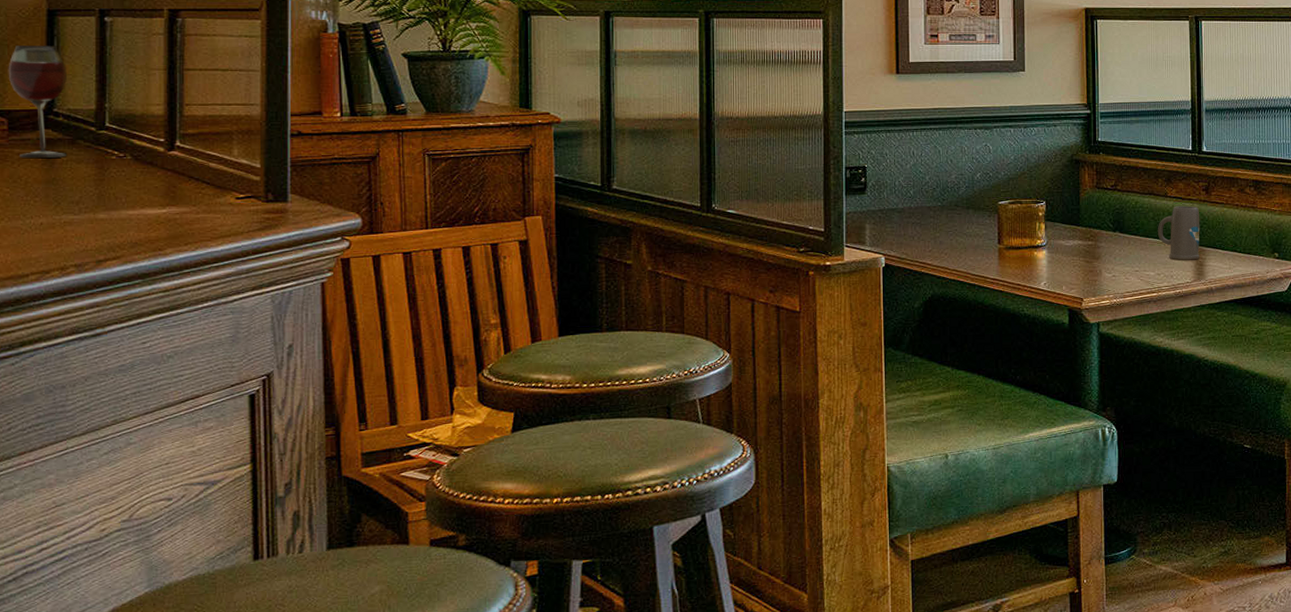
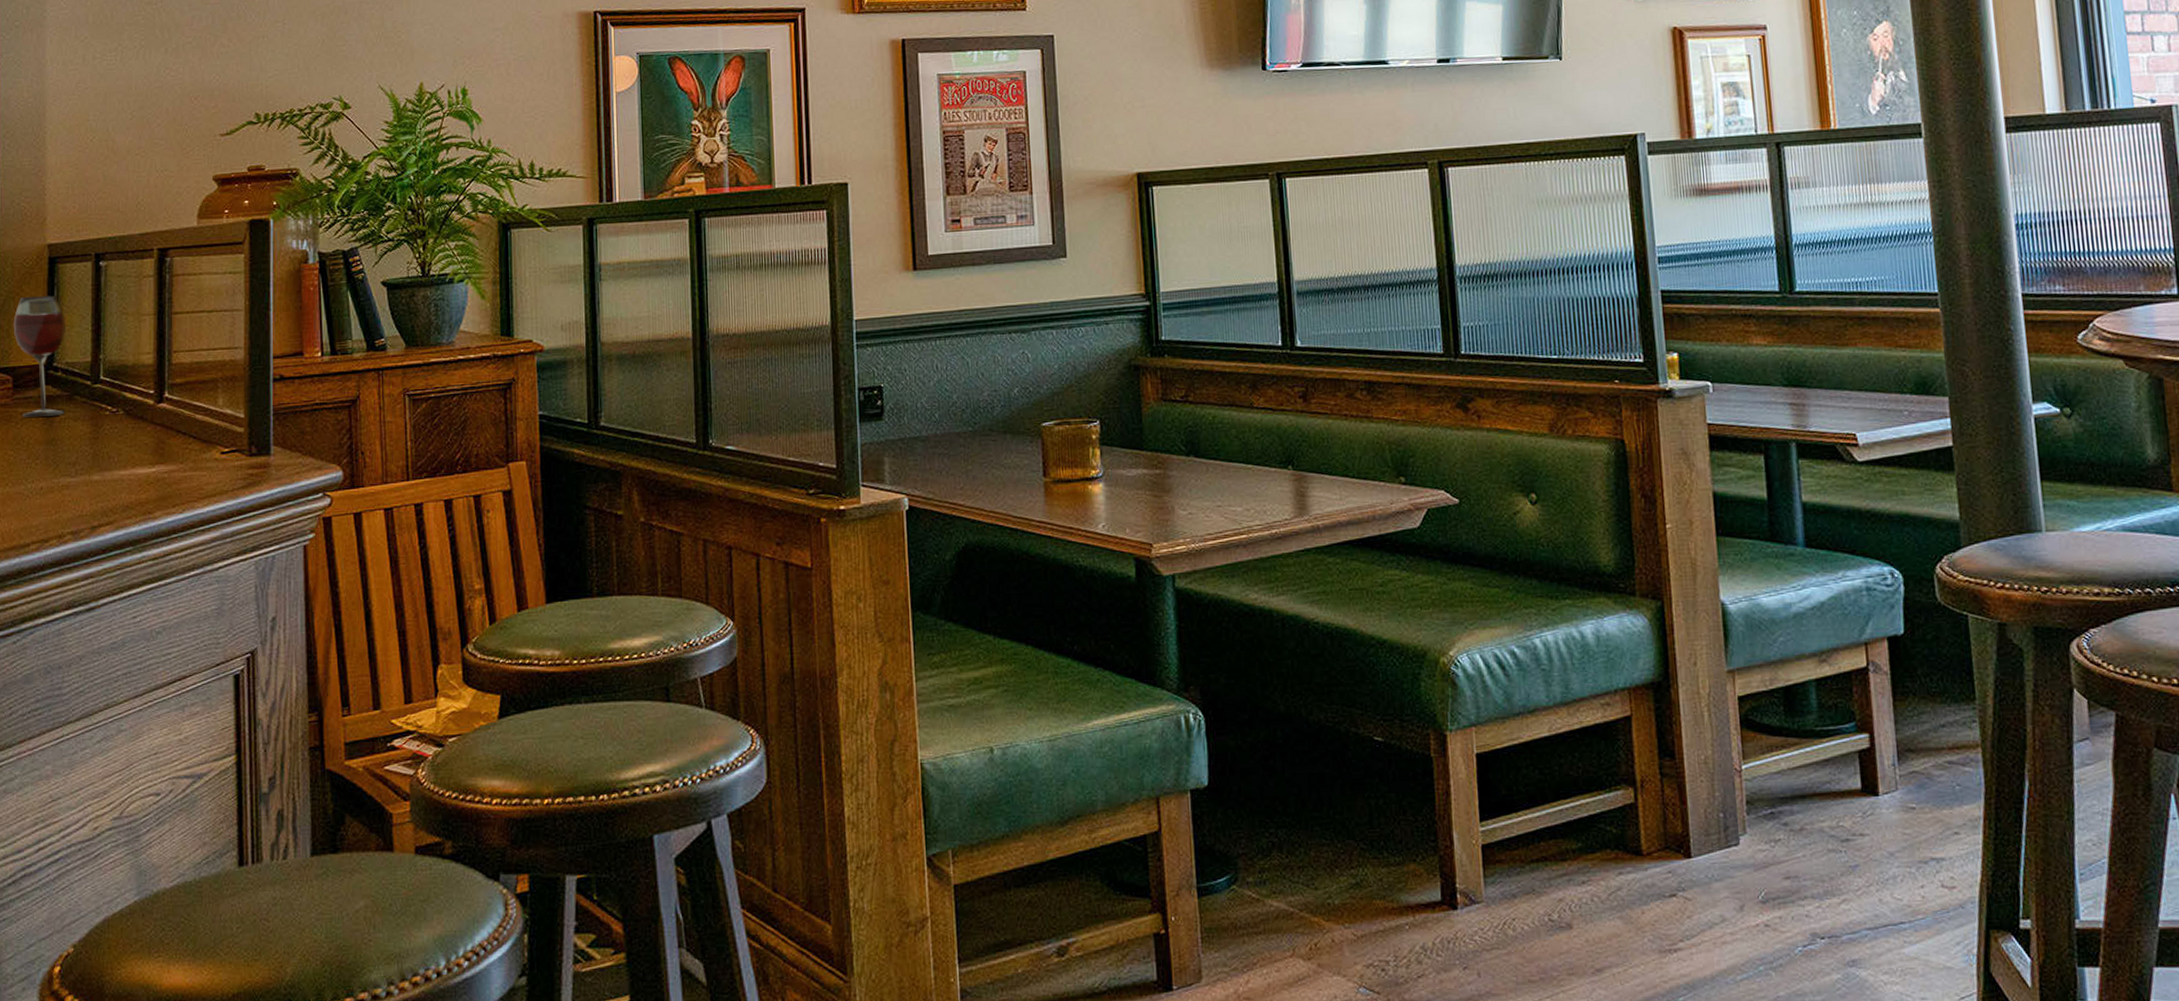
beer mug: present [1158,206,1200,261] -> none [1243,418,1300,492]

